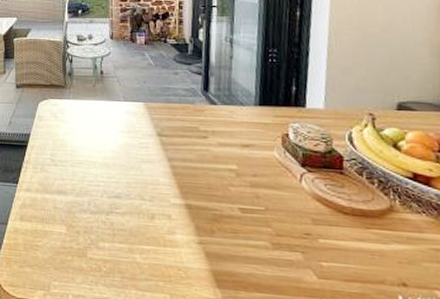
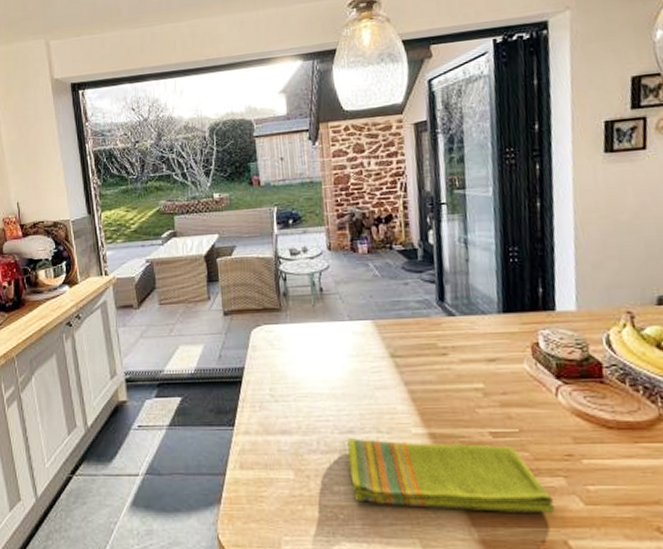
dish towel: none [113,202,290,283] -> present [347,438,555,513]

